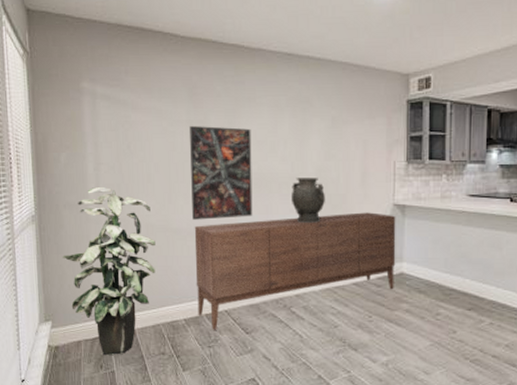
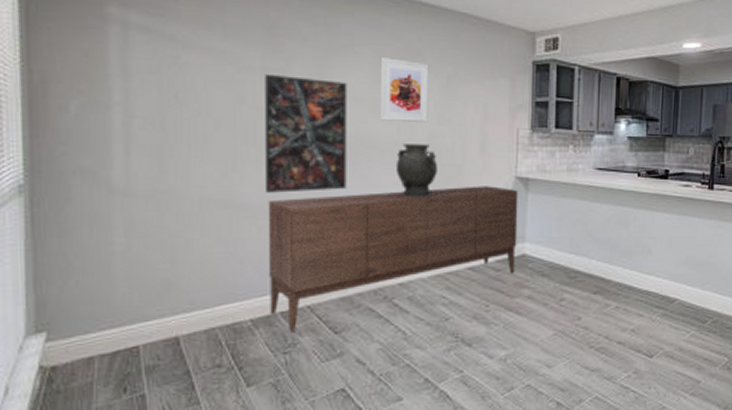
indoor plant: present [63,187,156,356] -> none [68,148,212,375]
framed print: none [277,106,317,160] -> present [381,57,429,124]

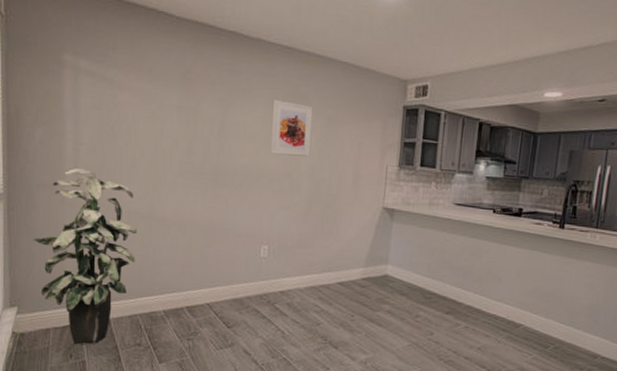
indoor plant: none [68,148,212,375] -> present [33,168,137,345]
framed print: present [265,73,347,193] -> none [178,111,245,211]
sideboard: present [268,186,519,332] -> none [178,213,385,323]
decorative urn: present [395,144,437,199] -> none [281,174,316,222]

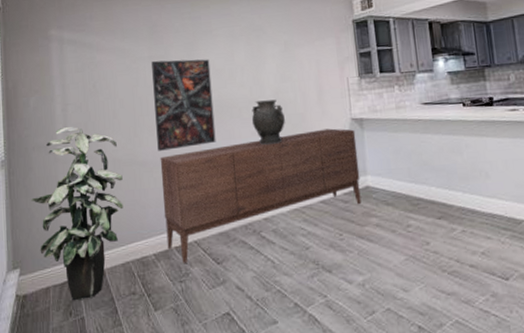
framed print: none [178,111,245,211] -> present [152,59,216,151]
sideboard: none [178,213,385,323] -> present [160,128,362,263]
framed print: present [271,100,314,158] -> none [233,35,273,85]
decorative urn: none [281,174,316,222] -> present [251,99,285,146]

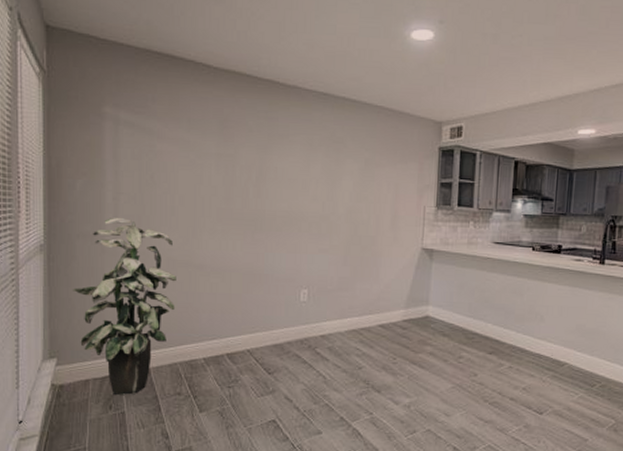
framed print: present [152,59,216,151] -> none [217,159,283,257]
sideboard: present [160,128,362,263] -> none [217,255,424,370]
decorative urn: present [251,99,285,146] -> none [320,218,355,265]

